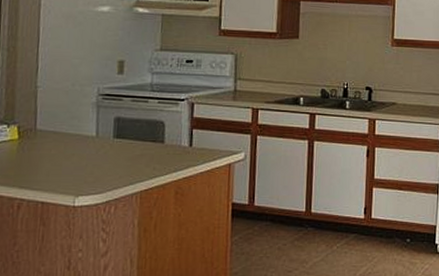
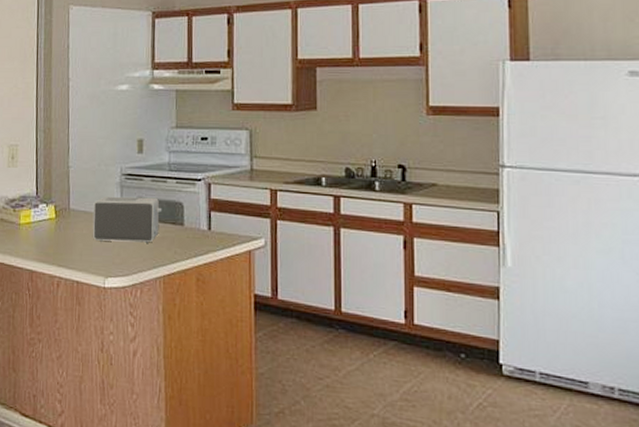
toaster: none [62,116,142,161] -> present [92,196,162,243]

